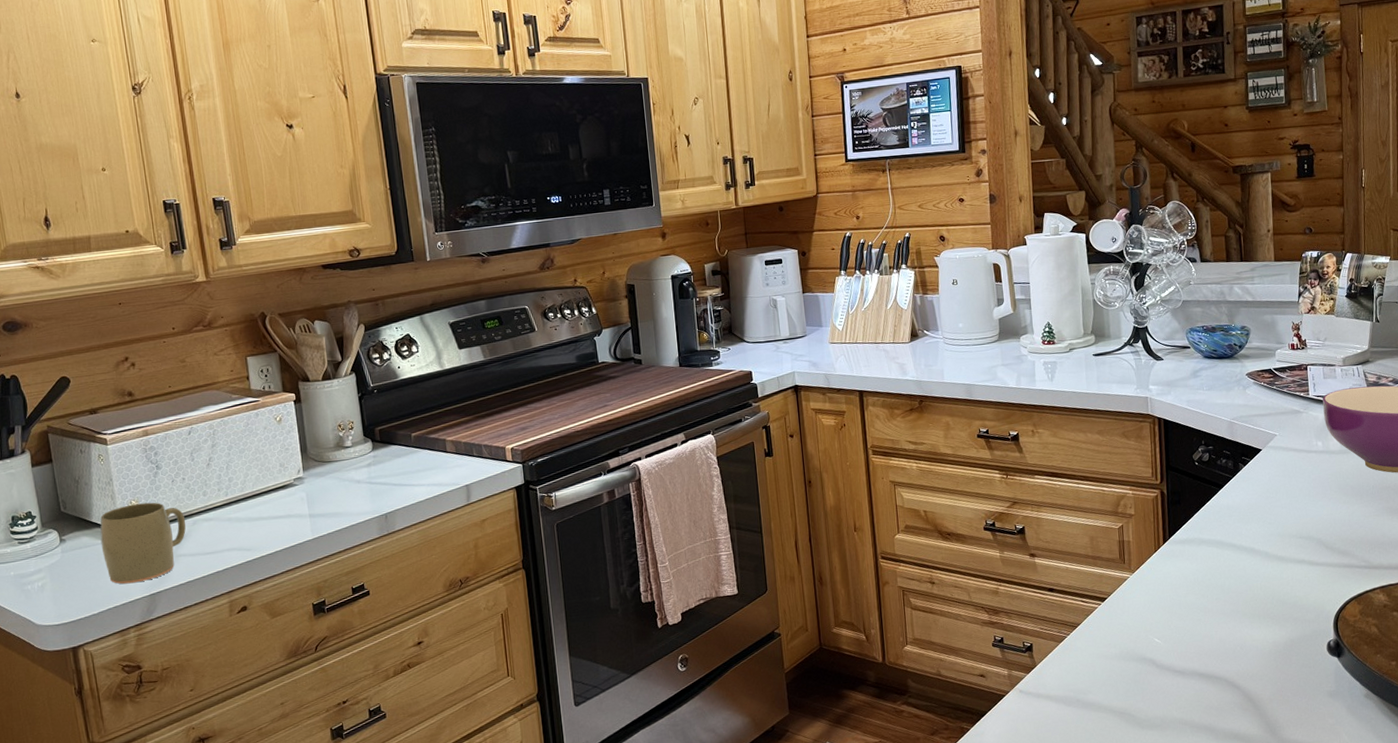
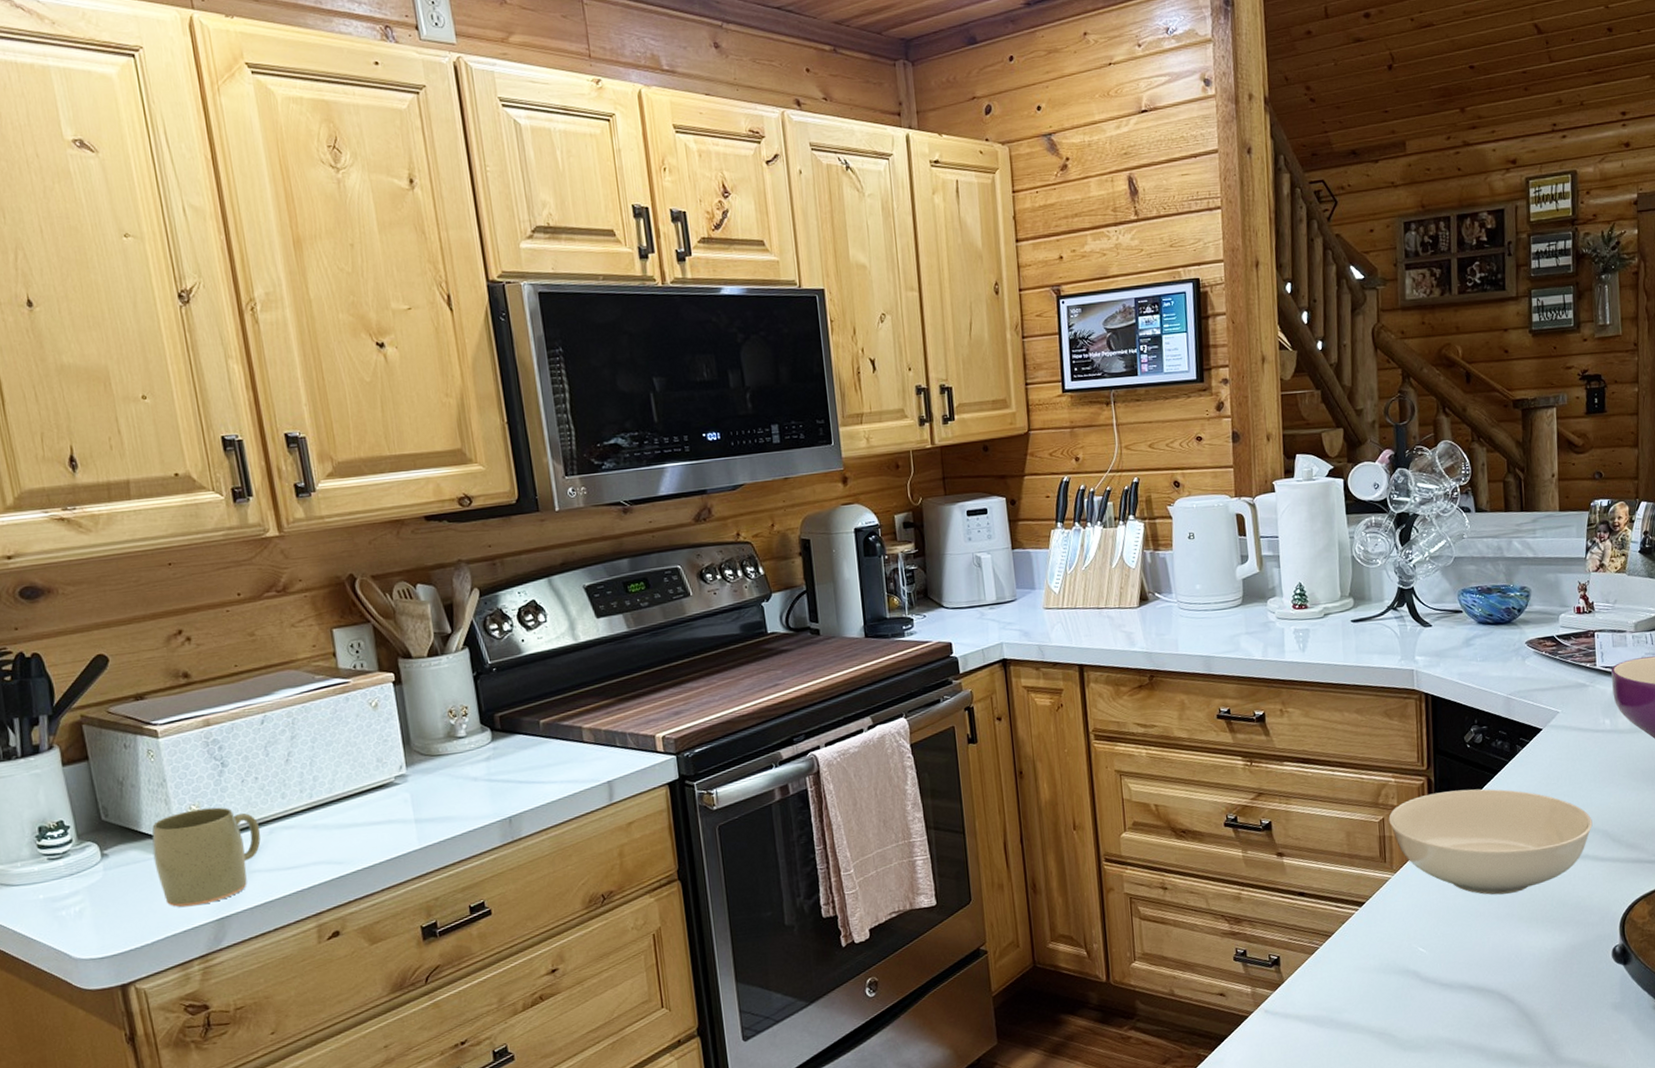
bowl: none [1127,501,1308,594] -> present [1388,789,1593,895]

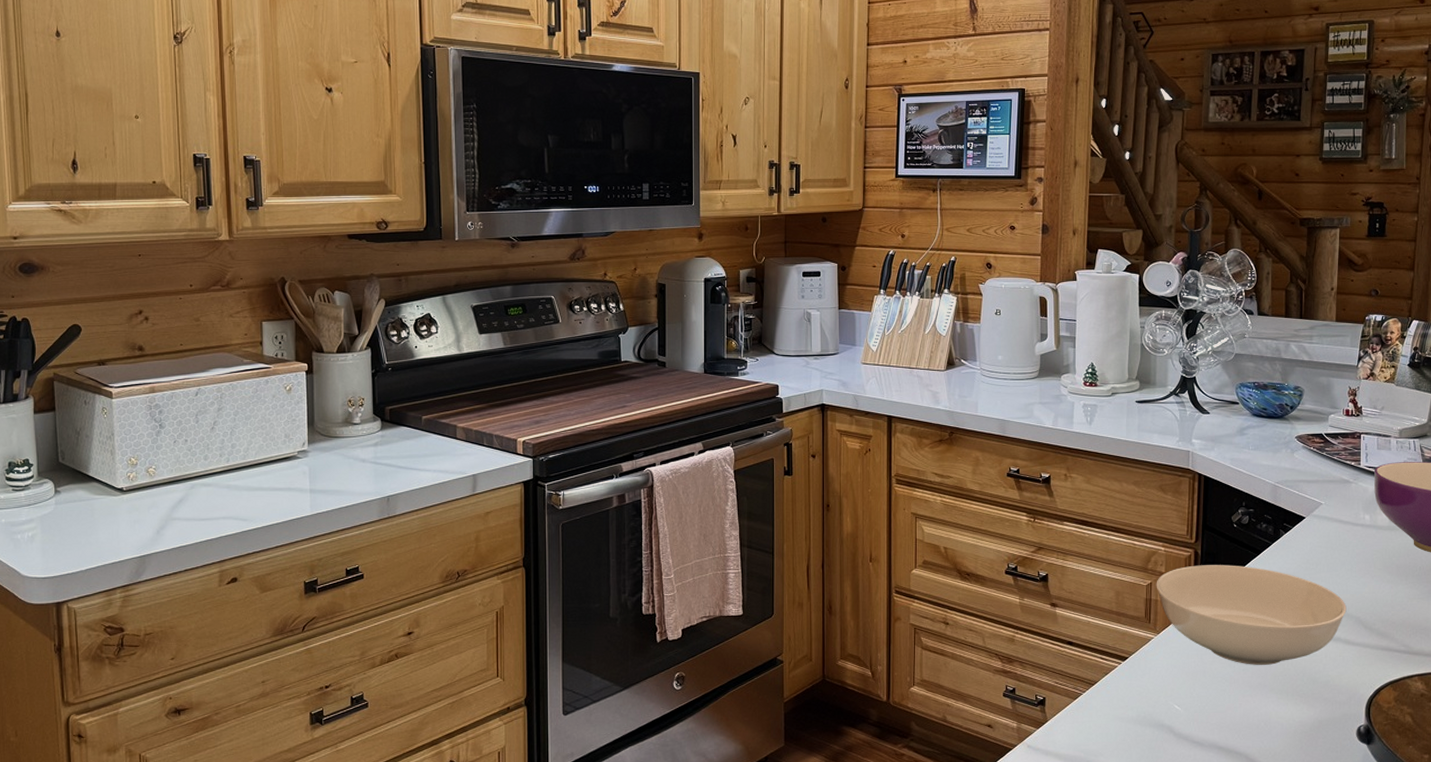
mug: present [151,807,261,908] -> none [96,461,184,543]

